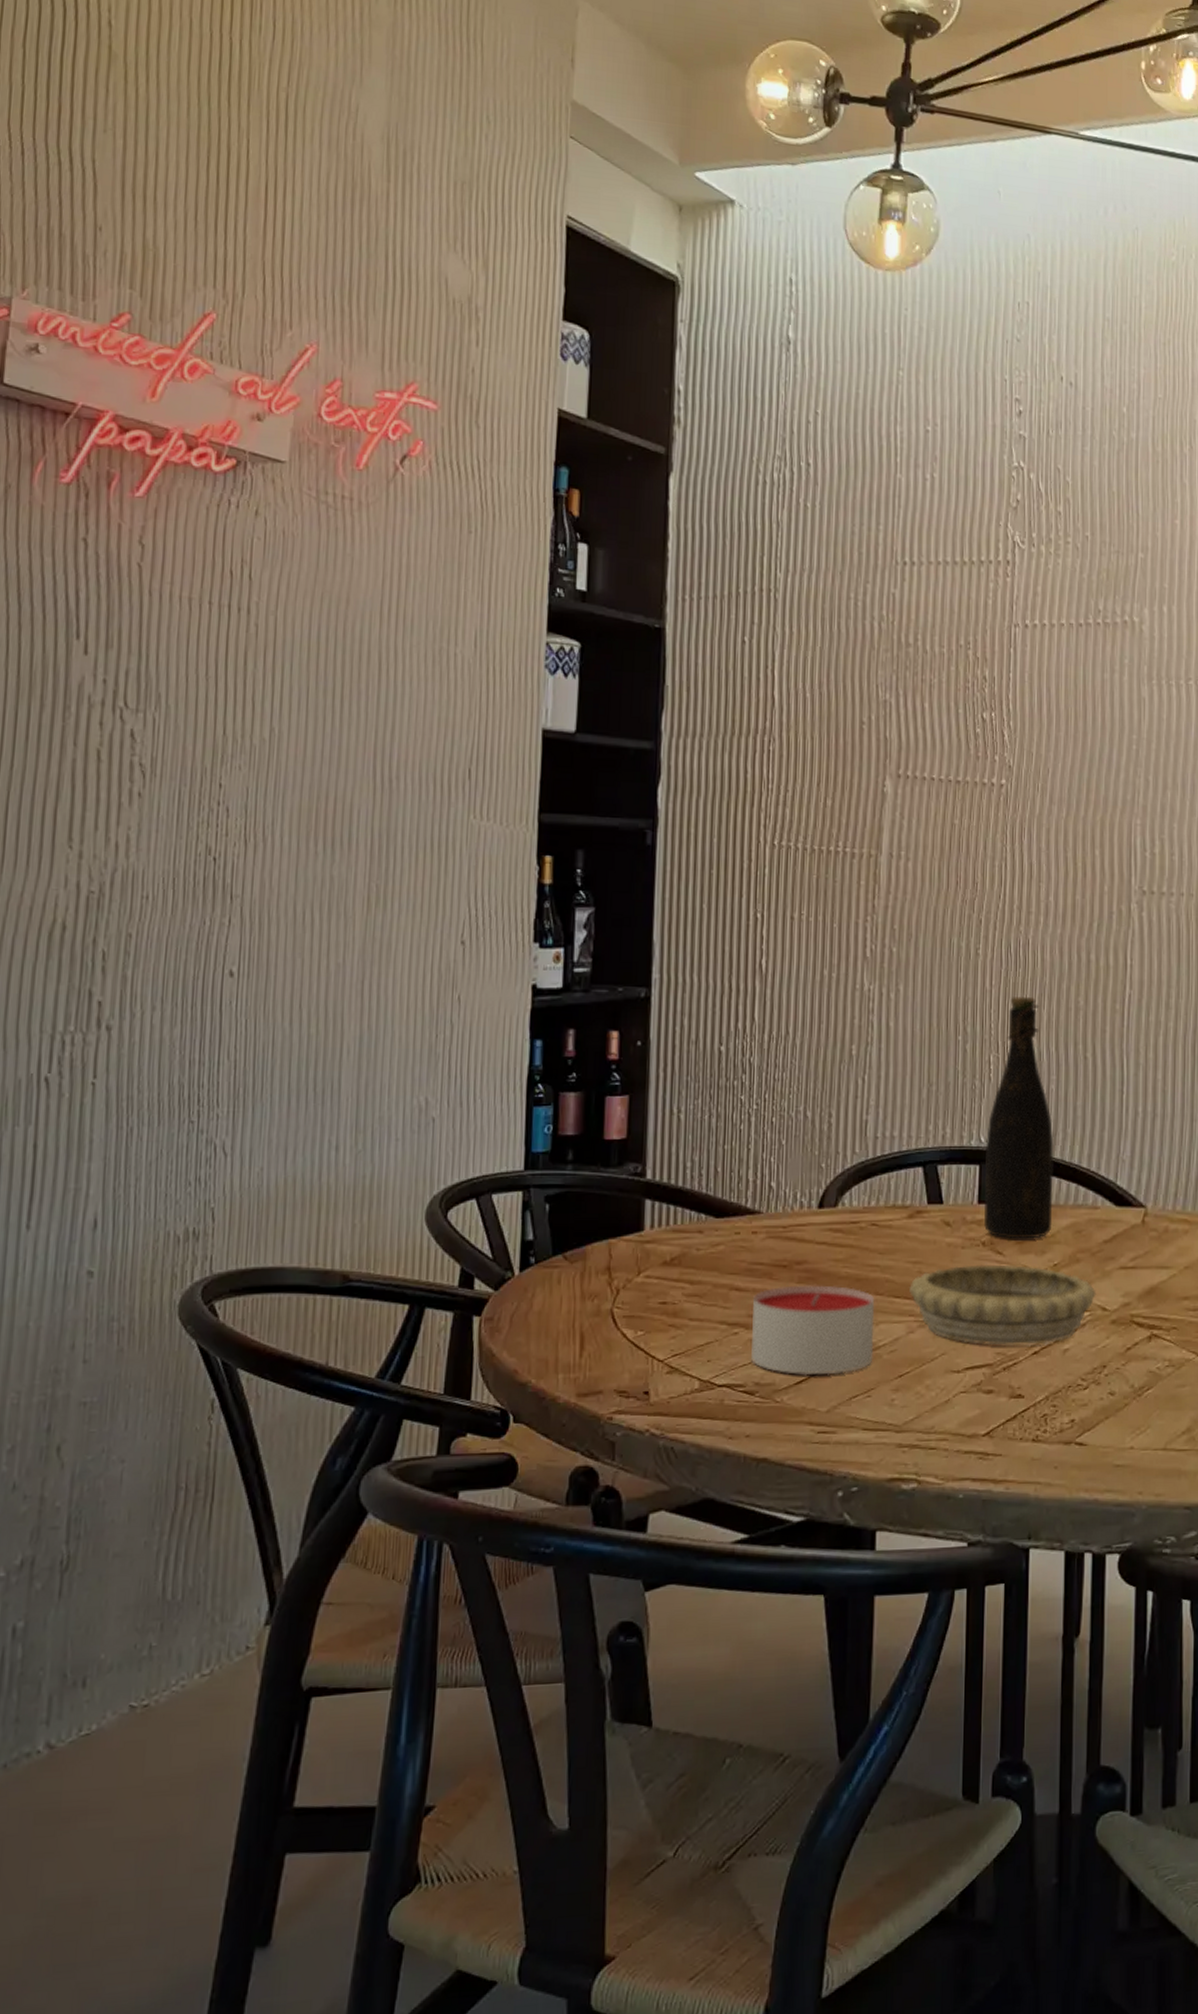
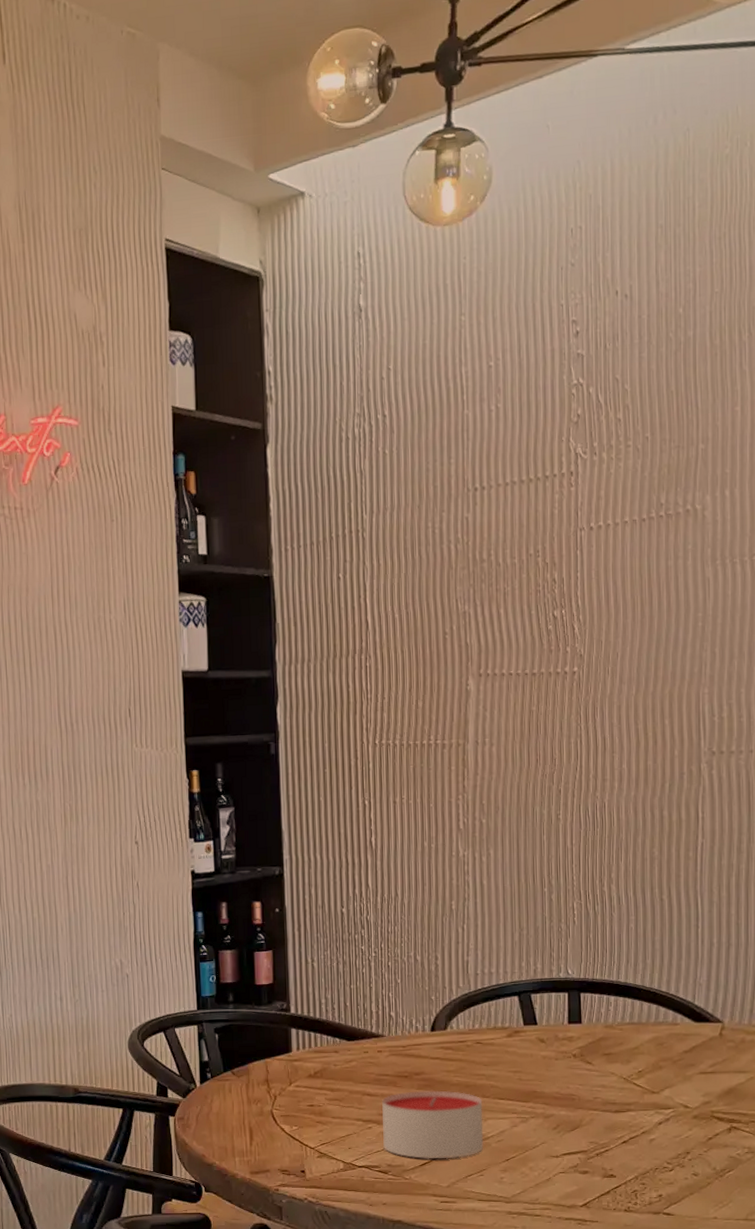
decorative bowl: present [909,1265,1096,1346] -> none [511,1072,679,1136]
bottle: present [984,997,1054,1239] -> none [573,852,636,1052]

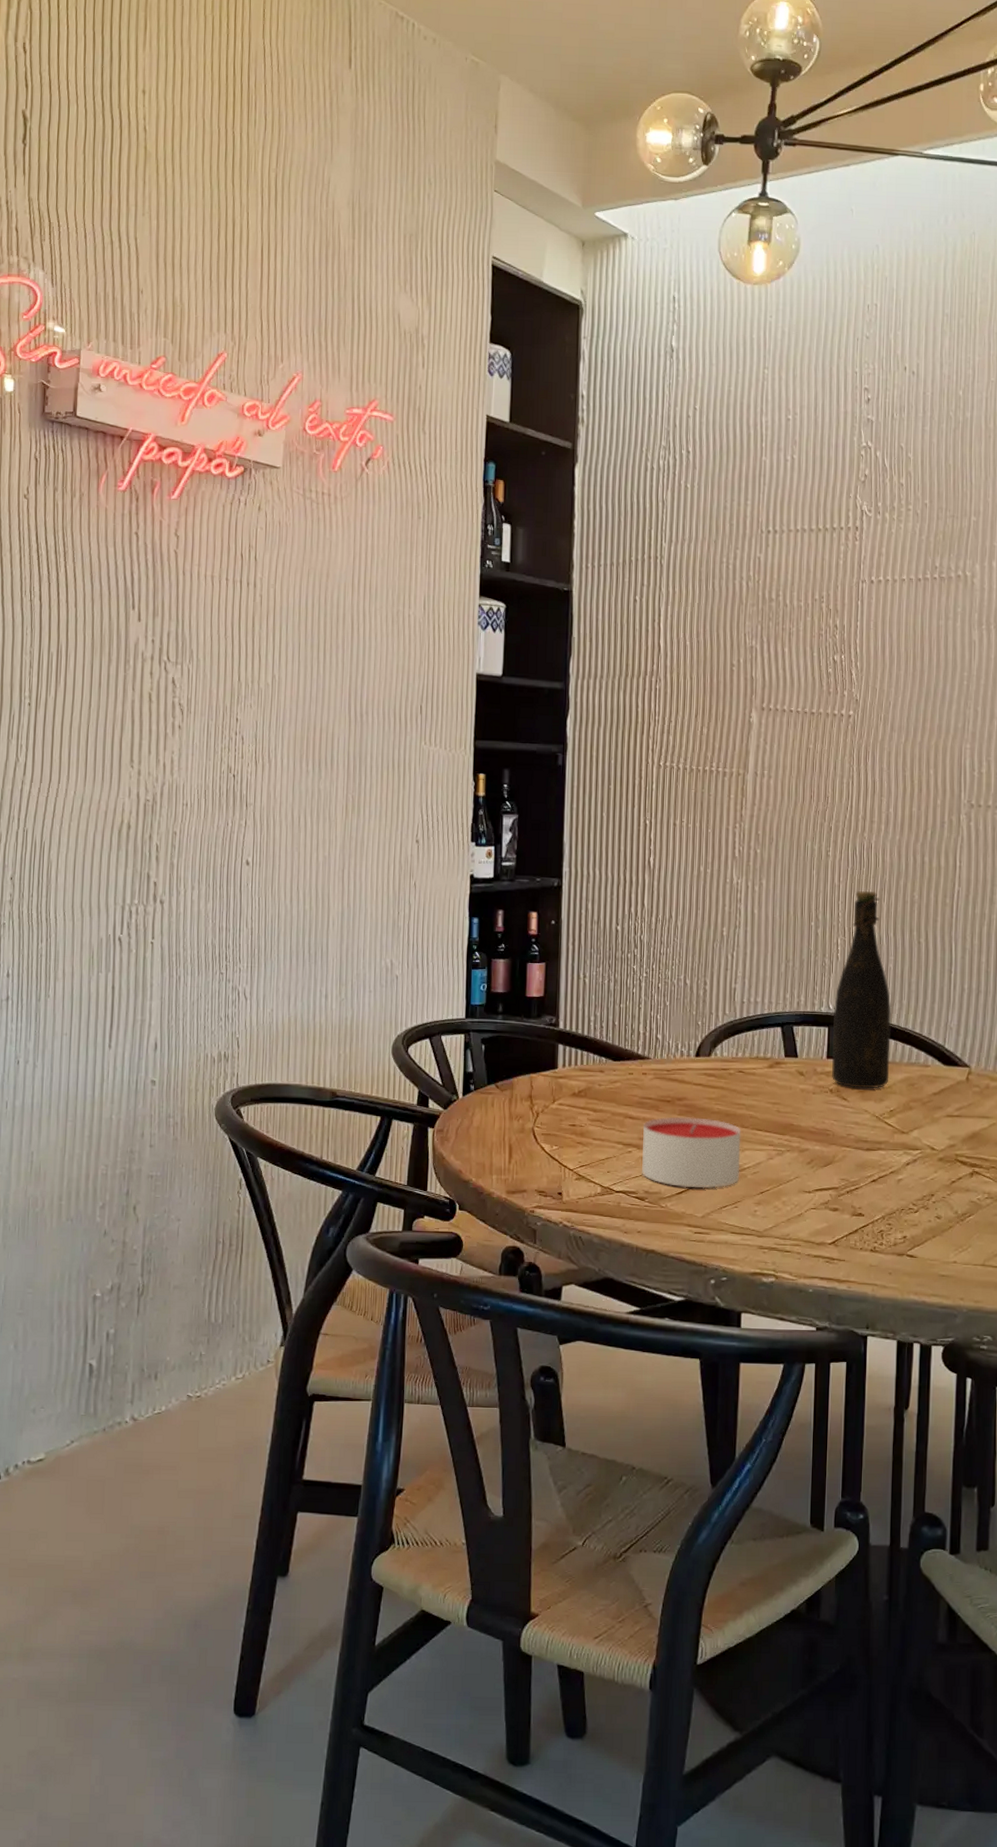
bottle: none [573,852,636,1052] -> present [832,891,892,1089]

